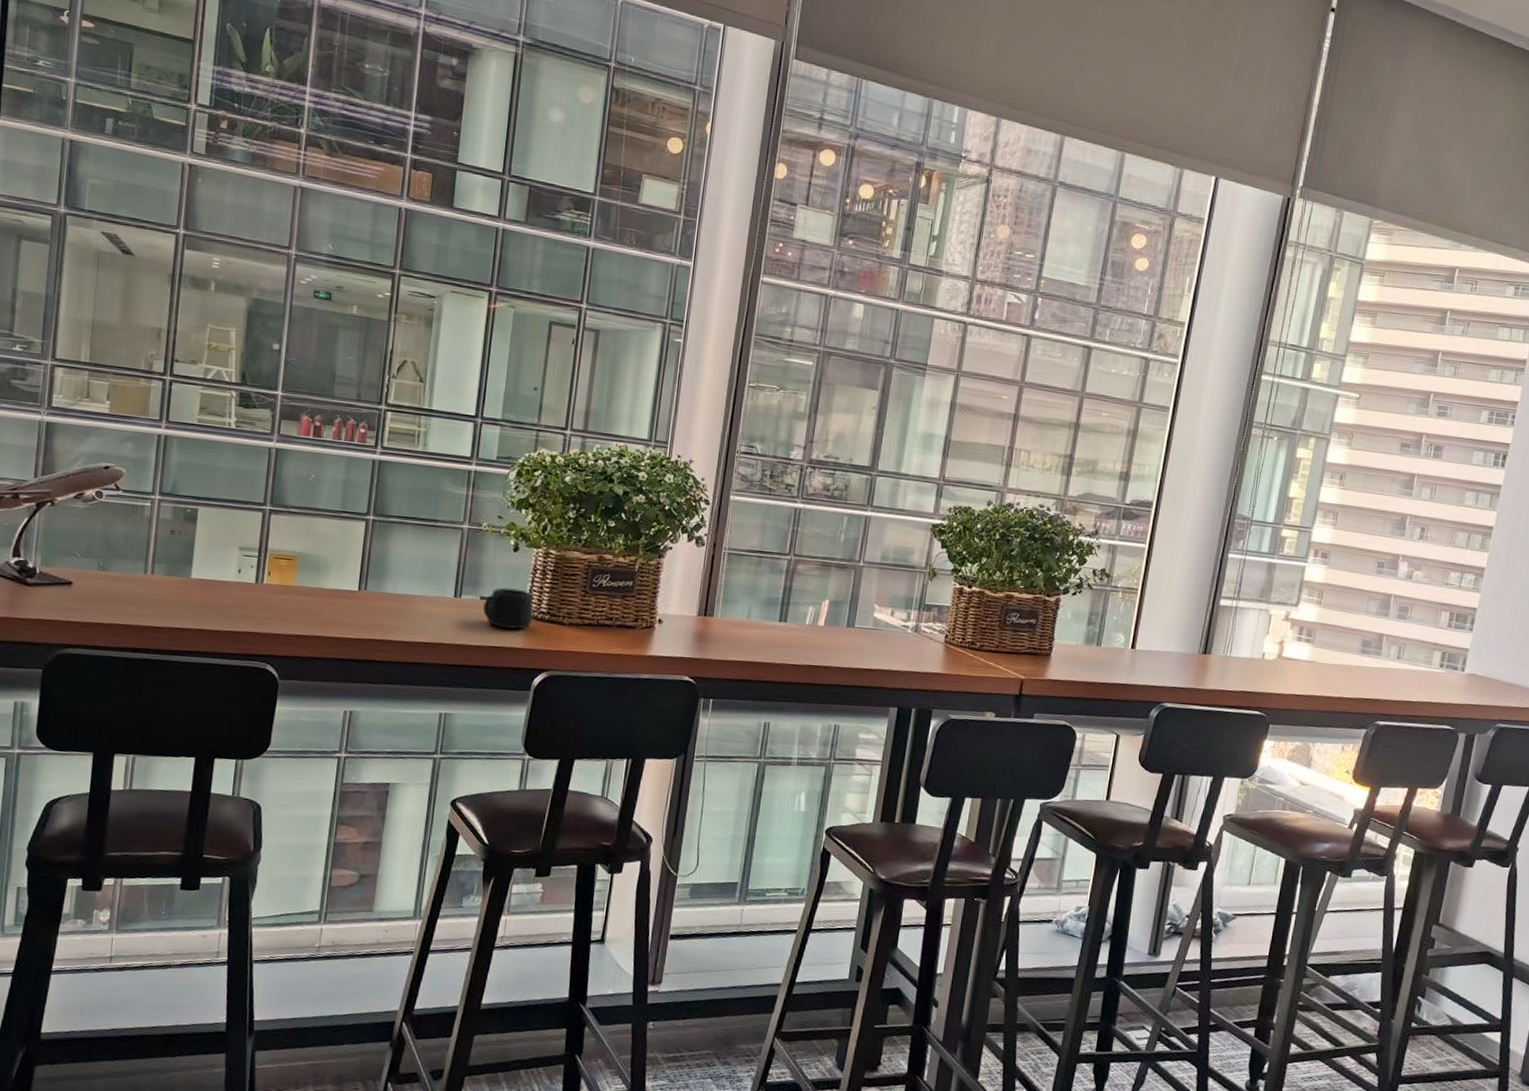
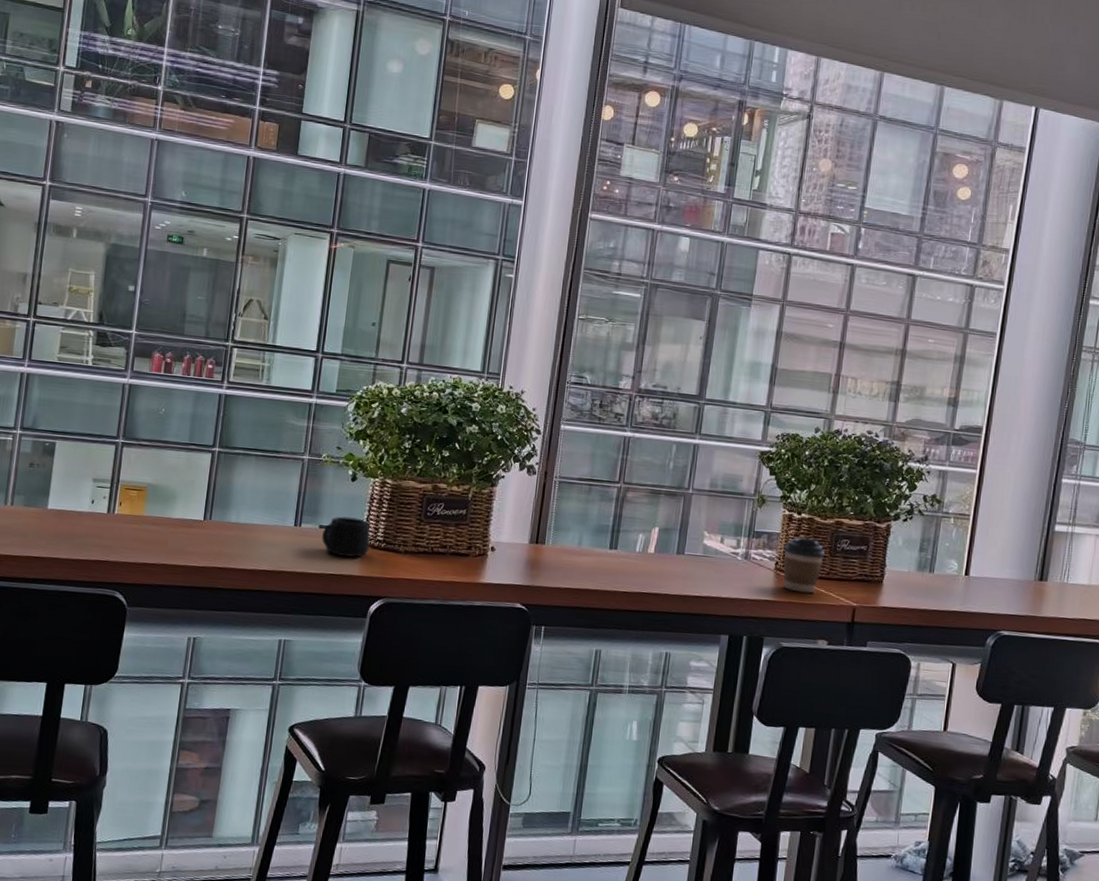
coffee cup: none [952,610,995,666] -> present [783,537,826,594]

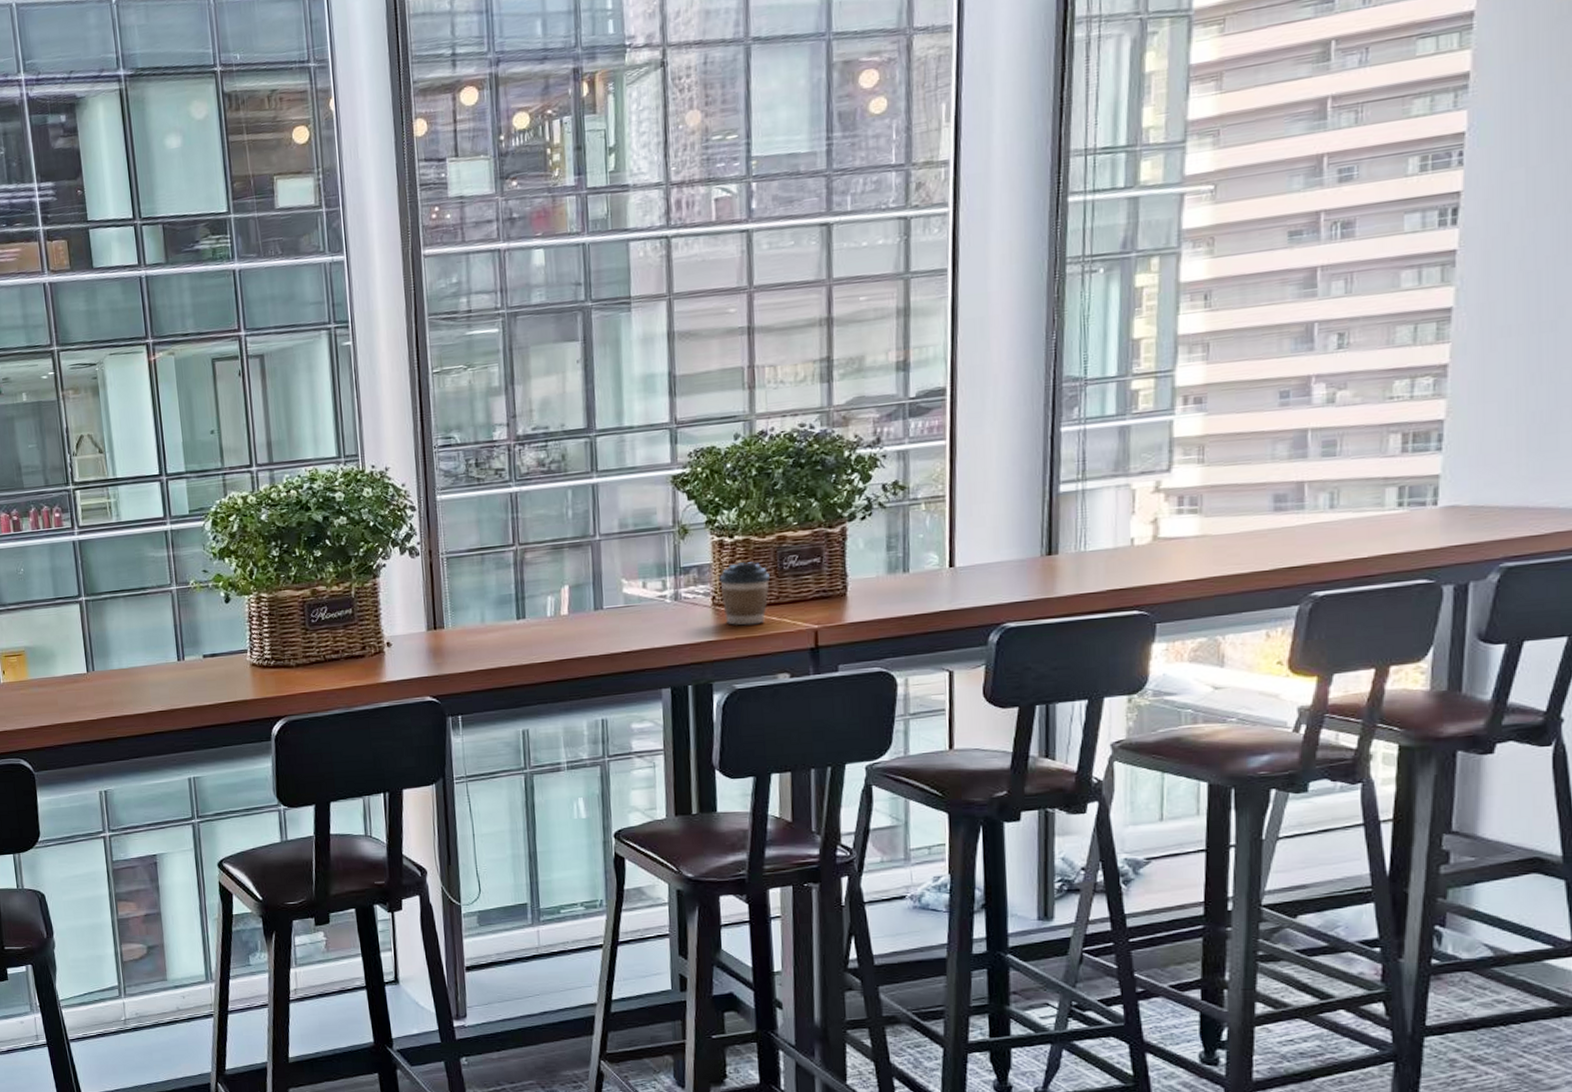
mug: present [322,516,370,558] -> none [208,640,259,682]

